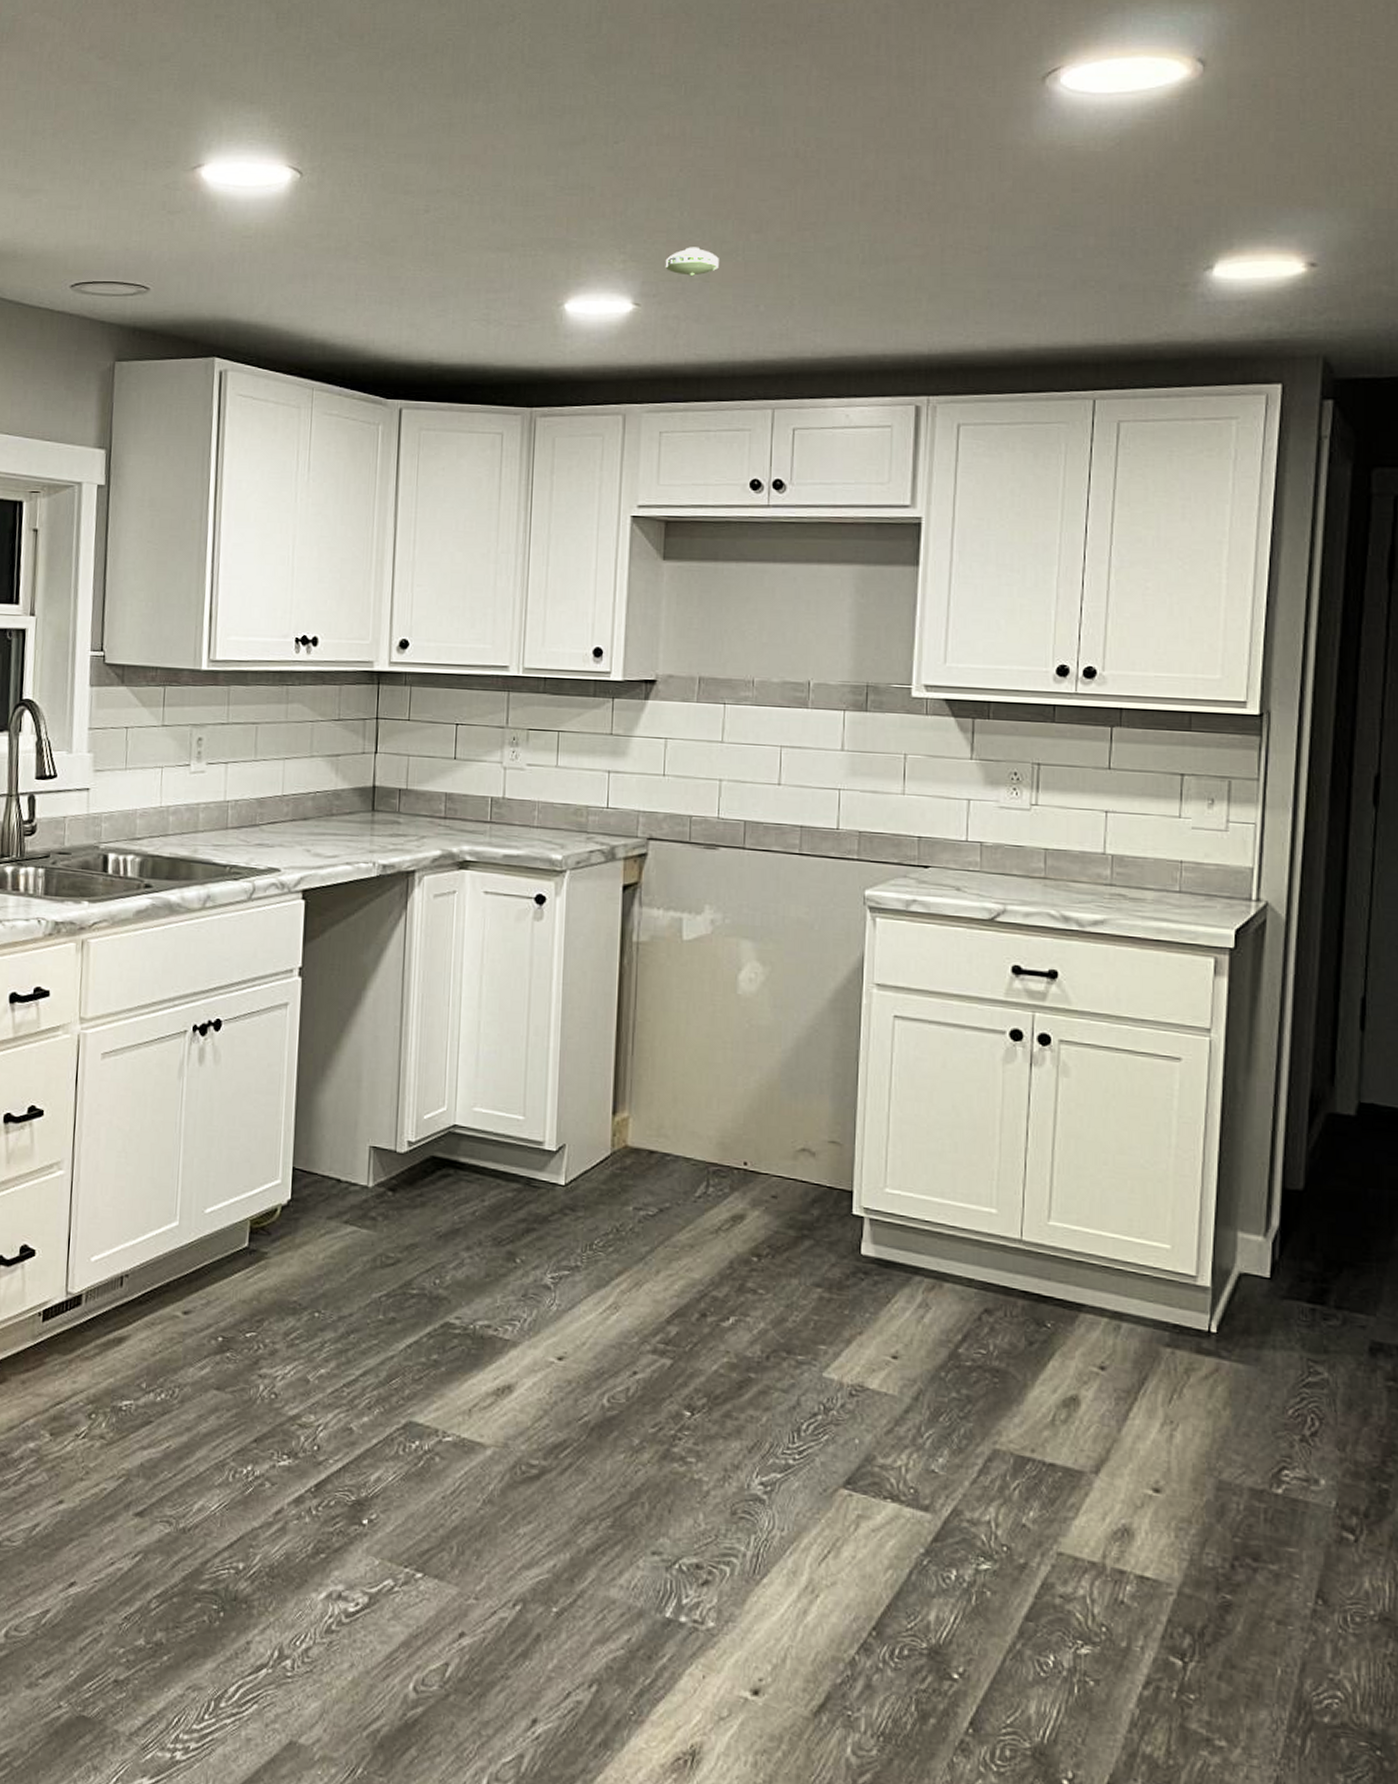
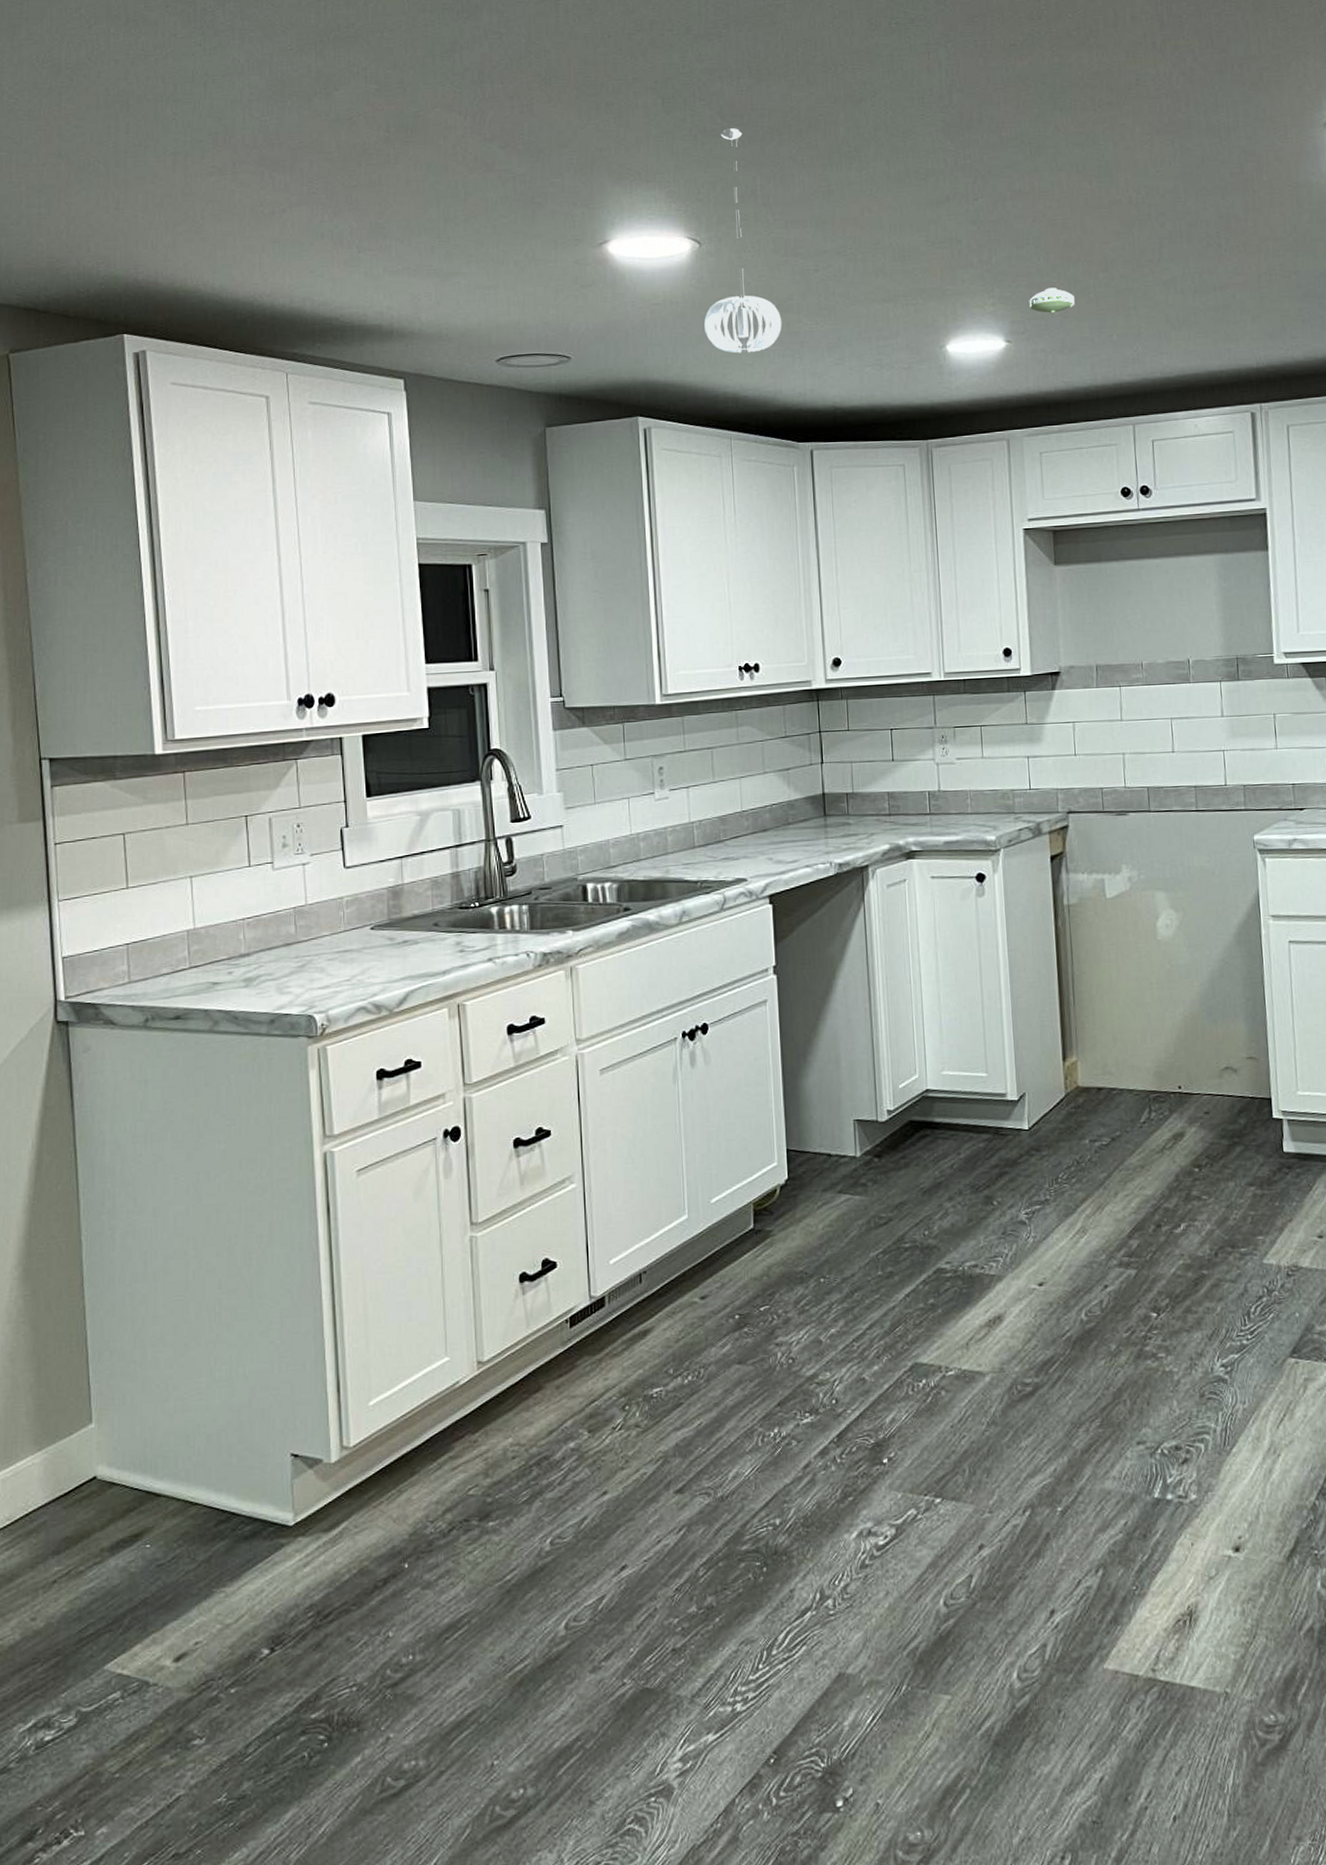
pendant light: none [297,49,383,297] -> present [704,128,782,354]

